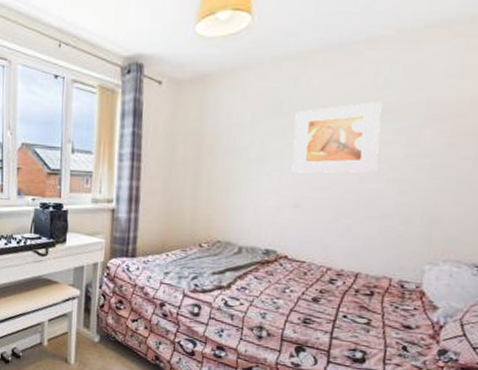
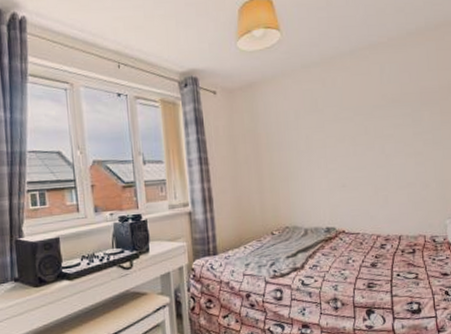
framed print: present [291,102,383,173] -> none [328,94,397,158]

